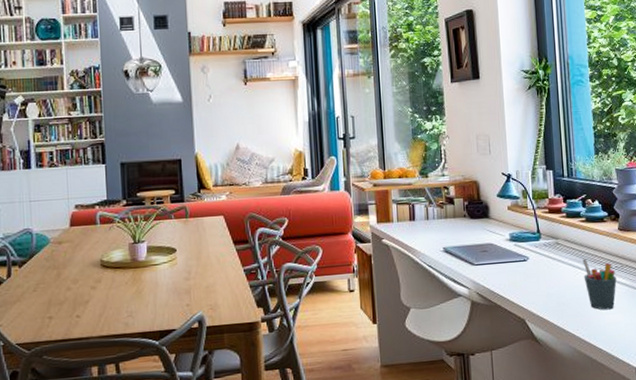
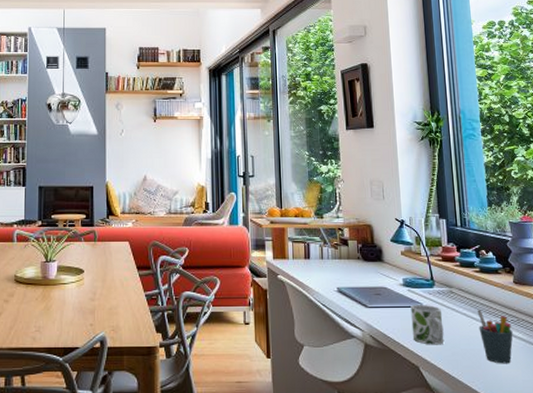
mug: none [517,257,550,298] -> present [410,304,445,345]

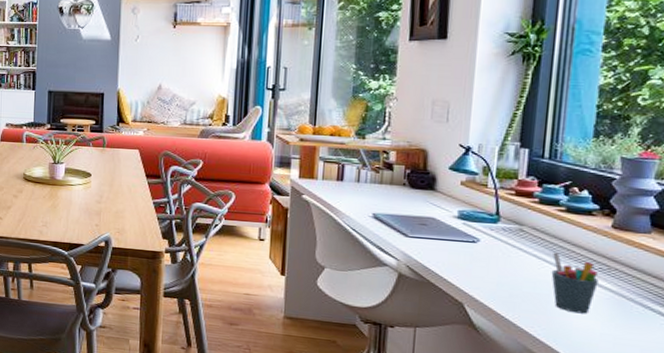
mug: present [410,304,445,345] -> none [460,239,504,285]

